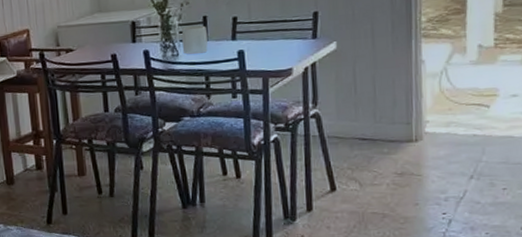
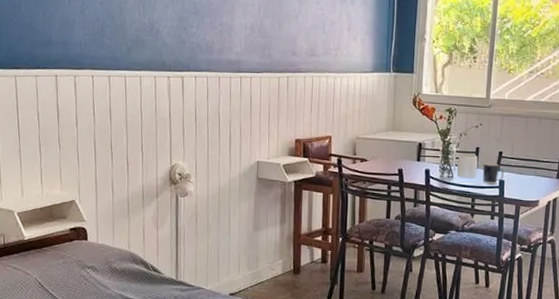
mug: none [214,31,242,58] -> present [482,163,504,185]

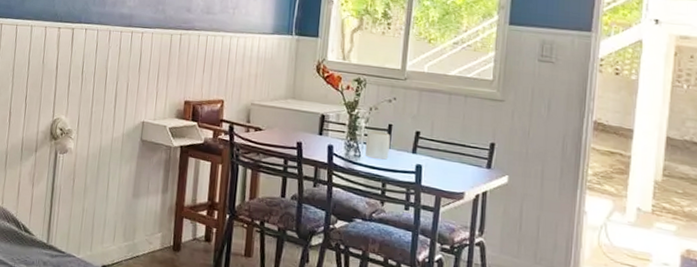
mug: present [482,163,504,185] -> none [395,143,421,169]

